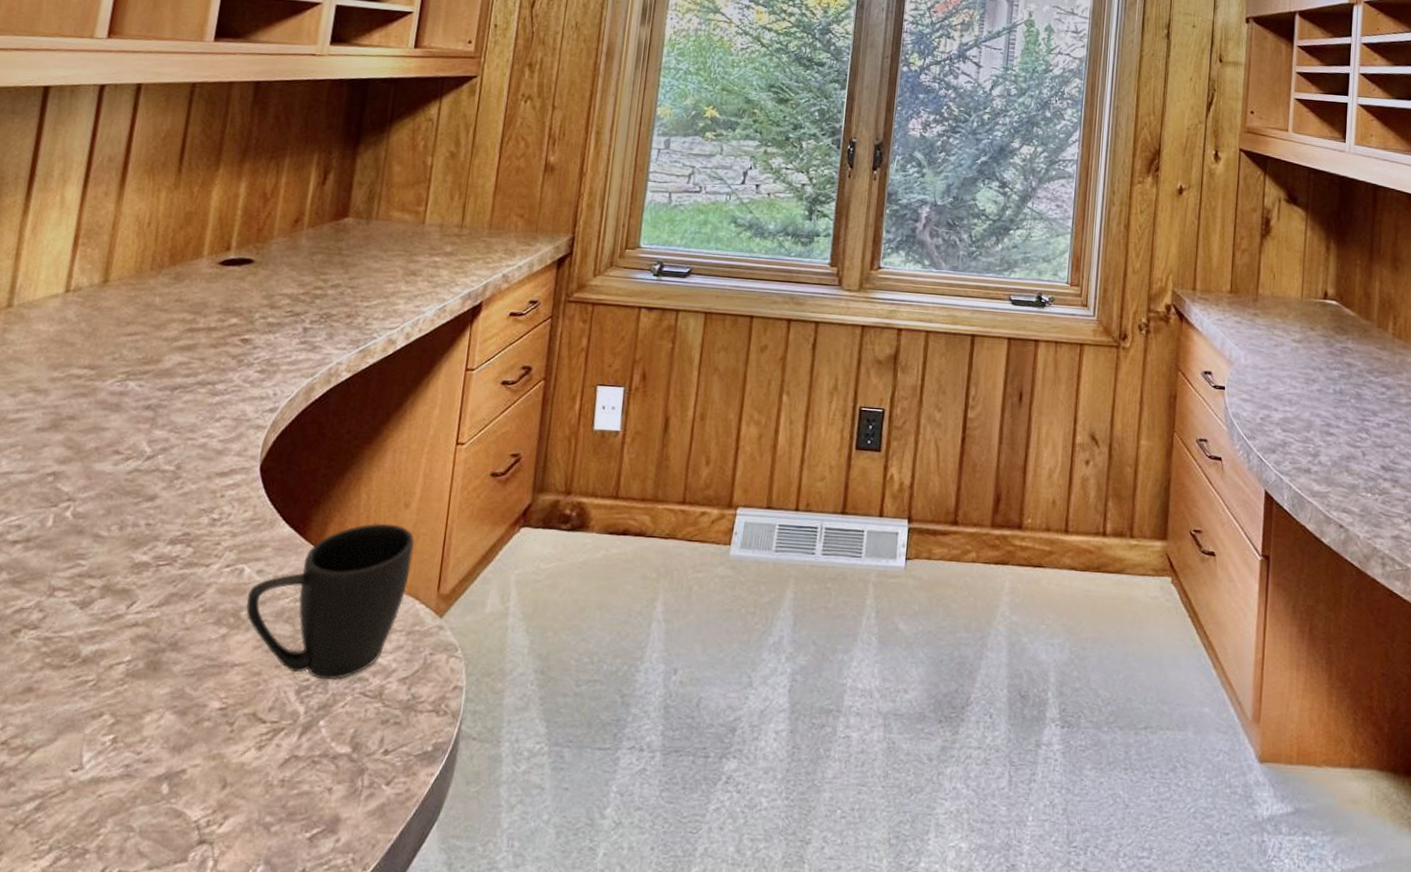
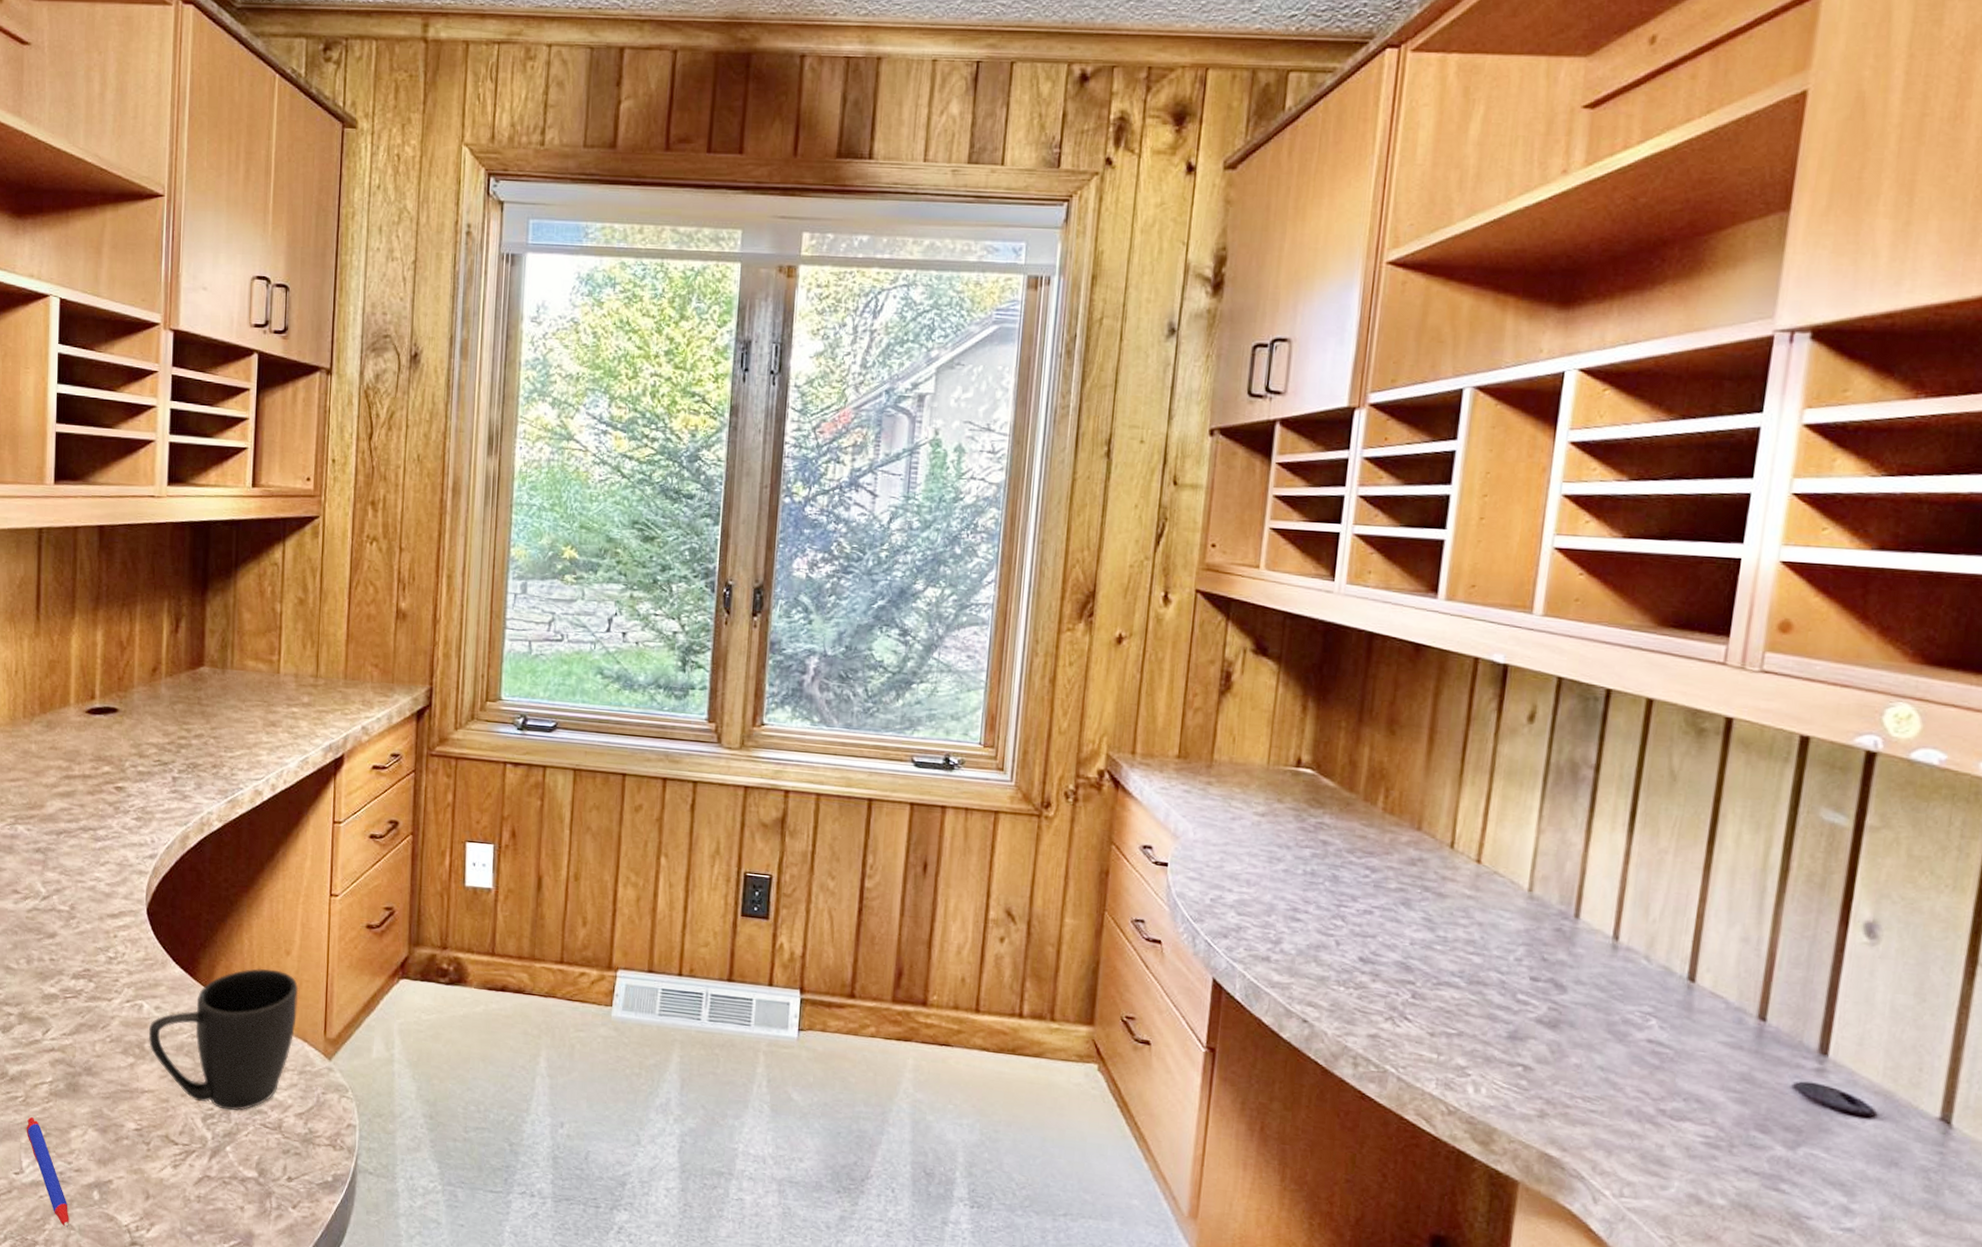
pen: none [92,703,131,830] -> present [26,1117,69,1228]

